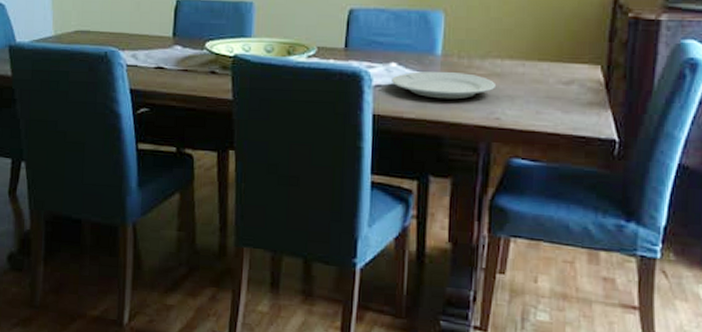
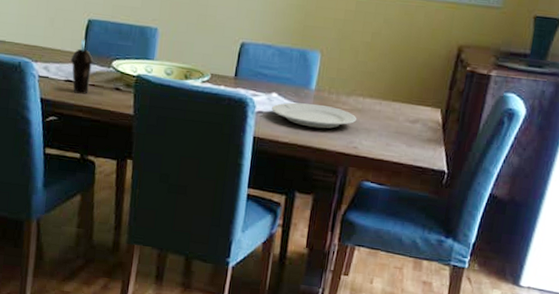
cup: none [159,21,185,81] -> present [70,39,94,94]

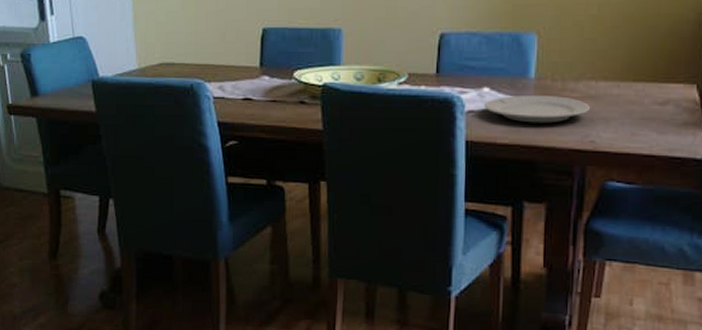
cup: present [70,39,94,94] -> none [247,51,273,112]

